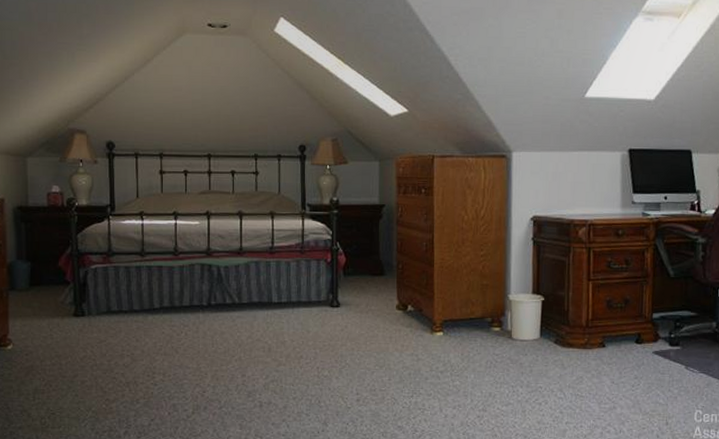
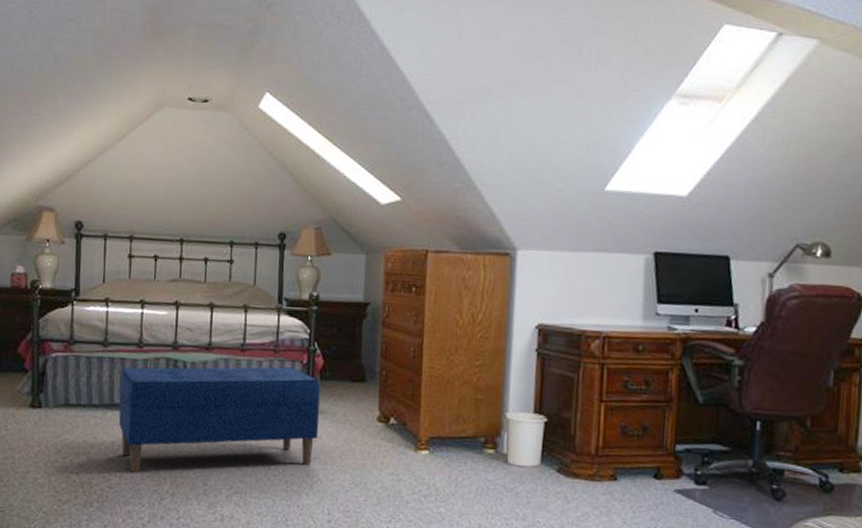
bench: none [158,265,345,371] -> present [118,367,321,474]

